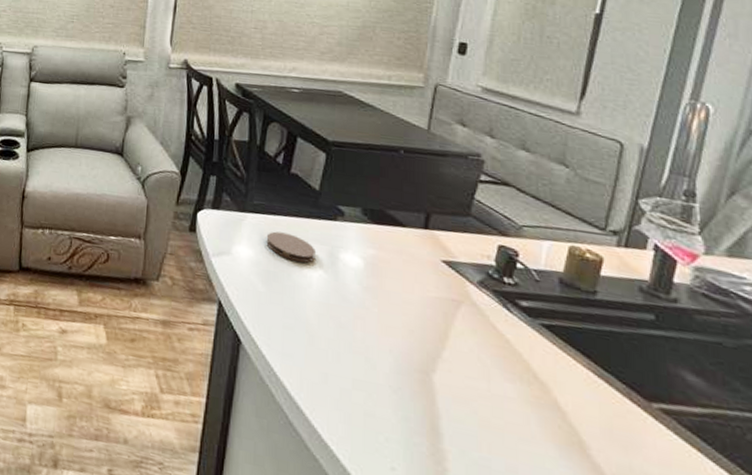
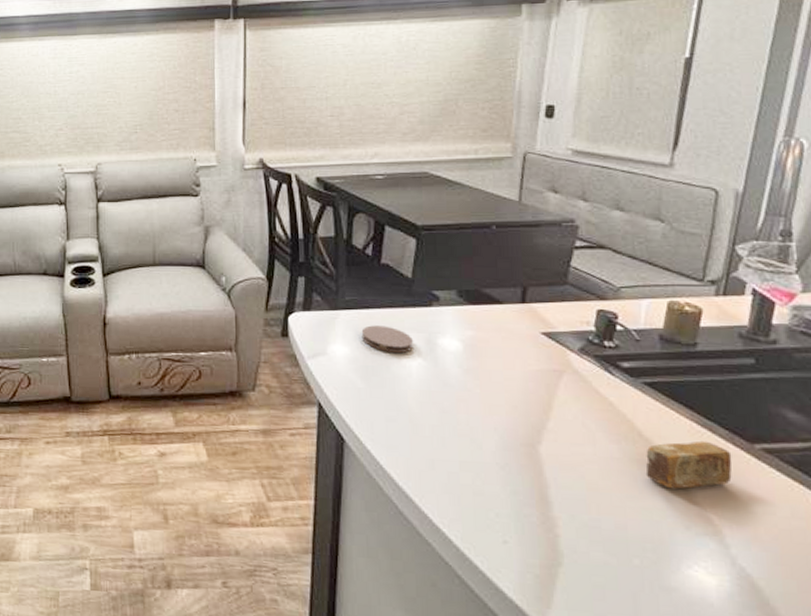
soap bar: none [539,388,629,441] -> present [645,440,732,490]

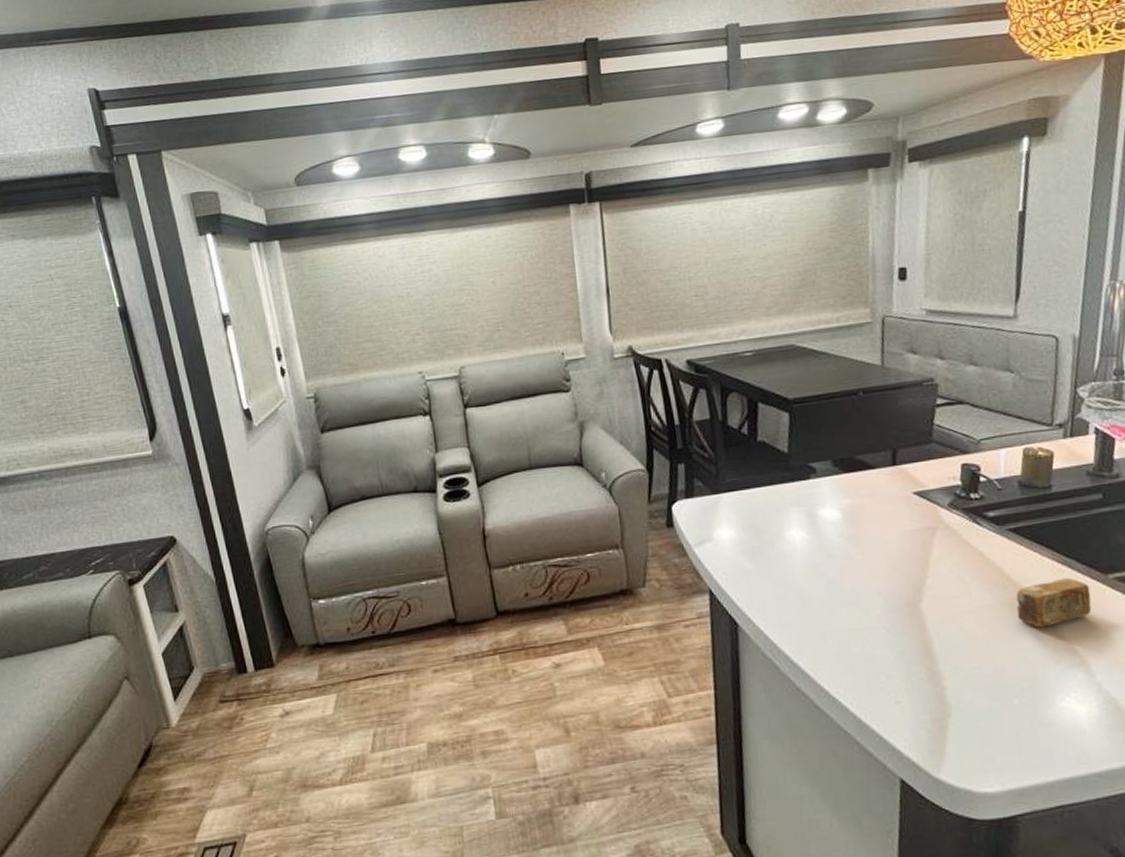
coaster: present [361,325,413,354] -> none [744,503,796,531]

